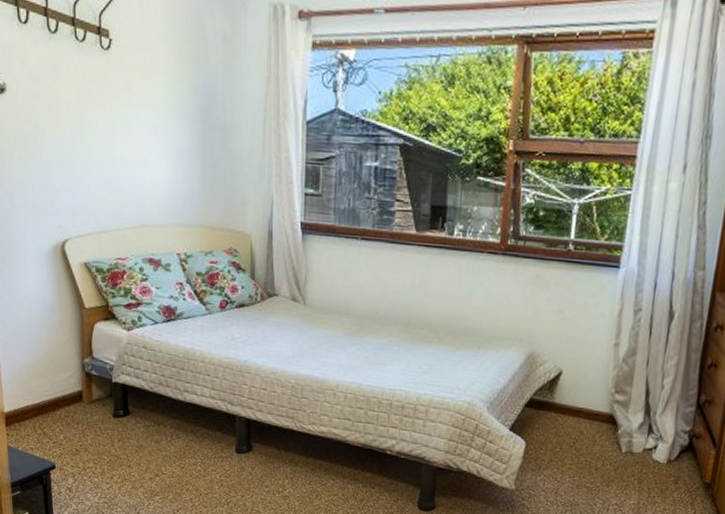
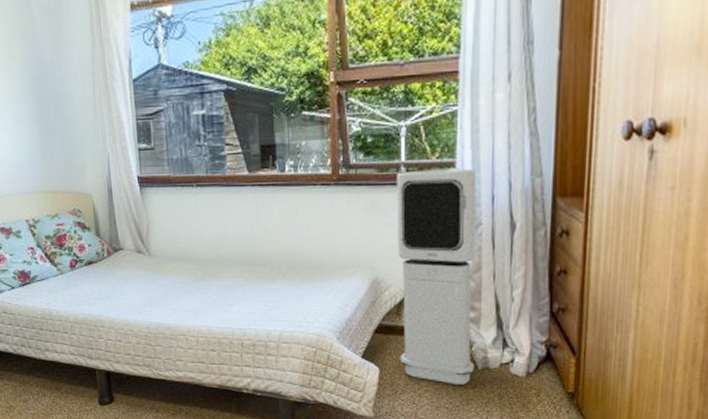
air purifier: none [546,249,642,466] -> present [396,167,476,385]

